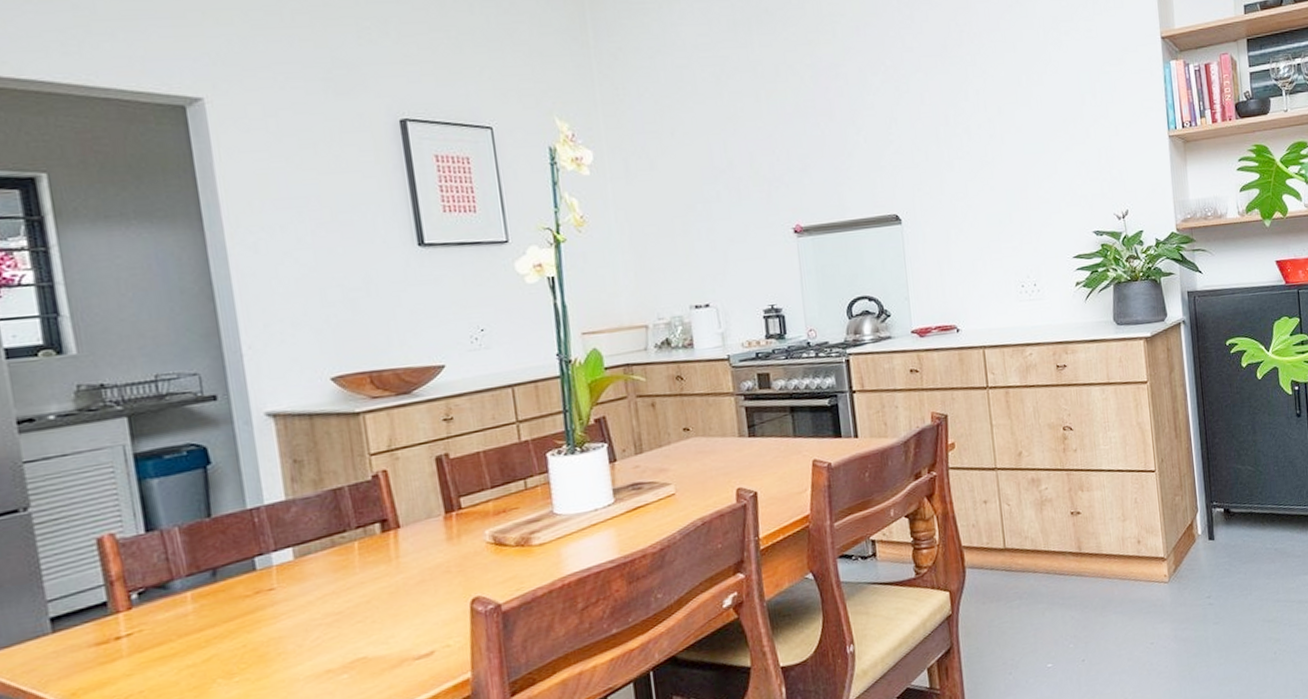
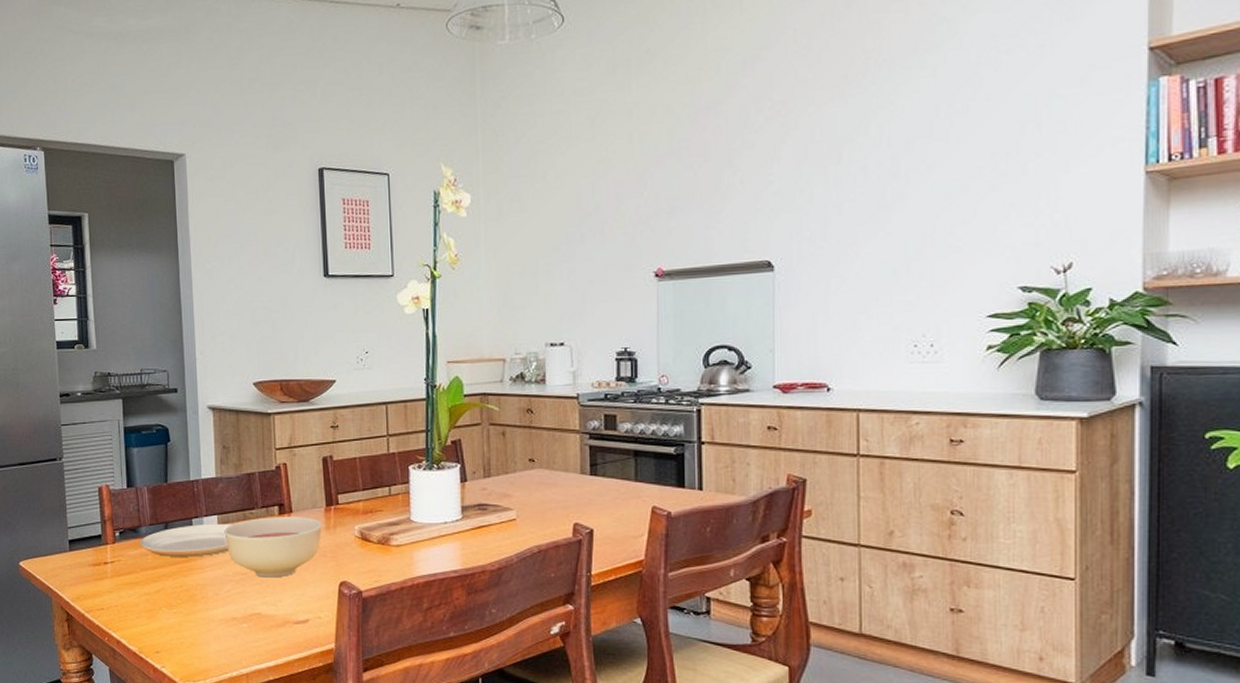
plate: none [173,554,316,613] -> present [140,523,232,557]
bowl: none [304,530,442,613] -> present [224,517,322,578]

